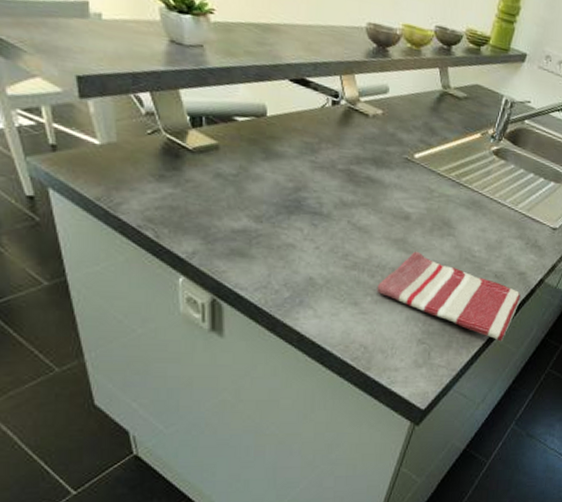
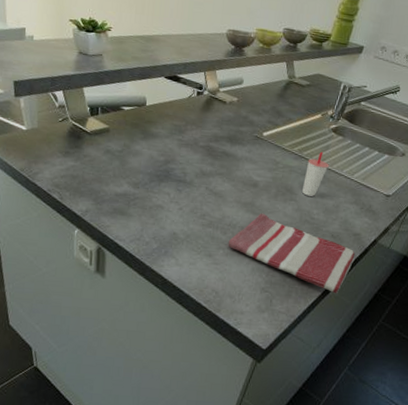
cup: none [462,177,491,231] -> present [302,151,329,197]

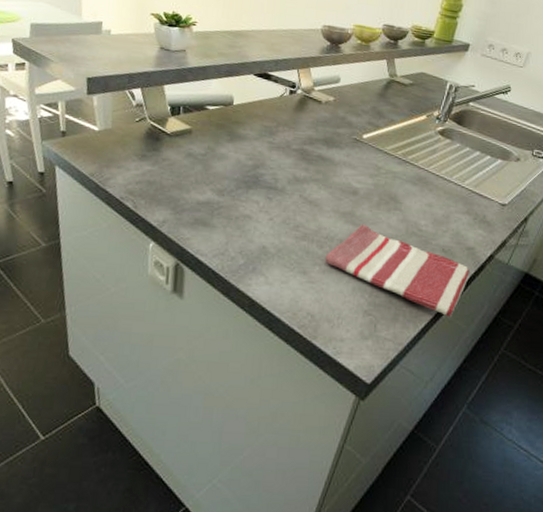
cup: present [302,151,329,197] -> none [408,156,437,206]

